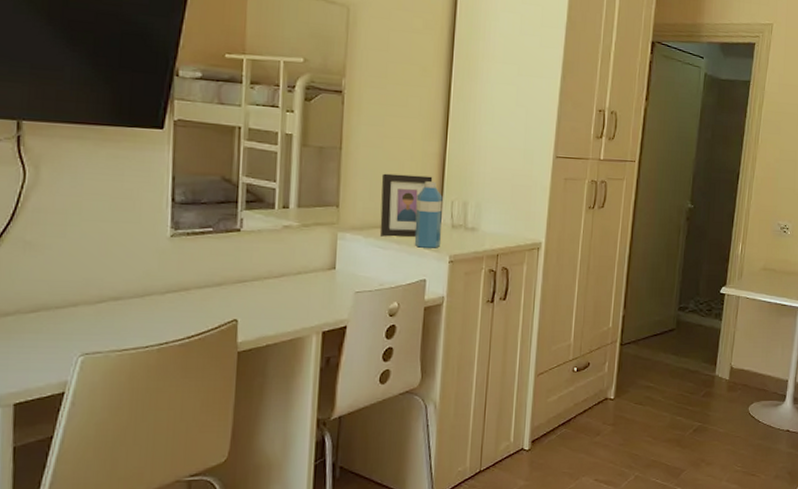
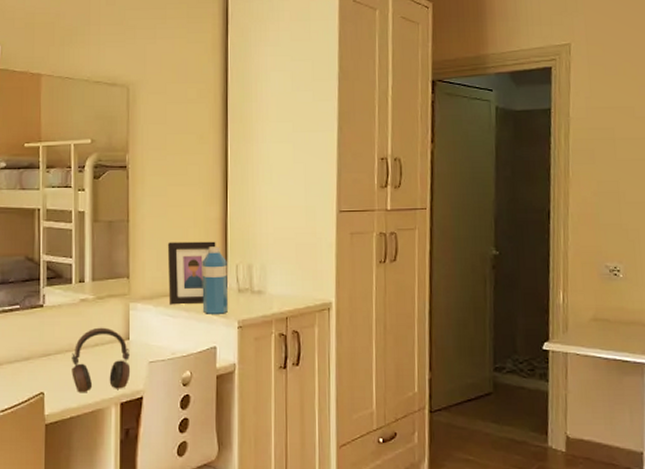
headphones: none [270,255,335,320] -> present [72,327,131,392]

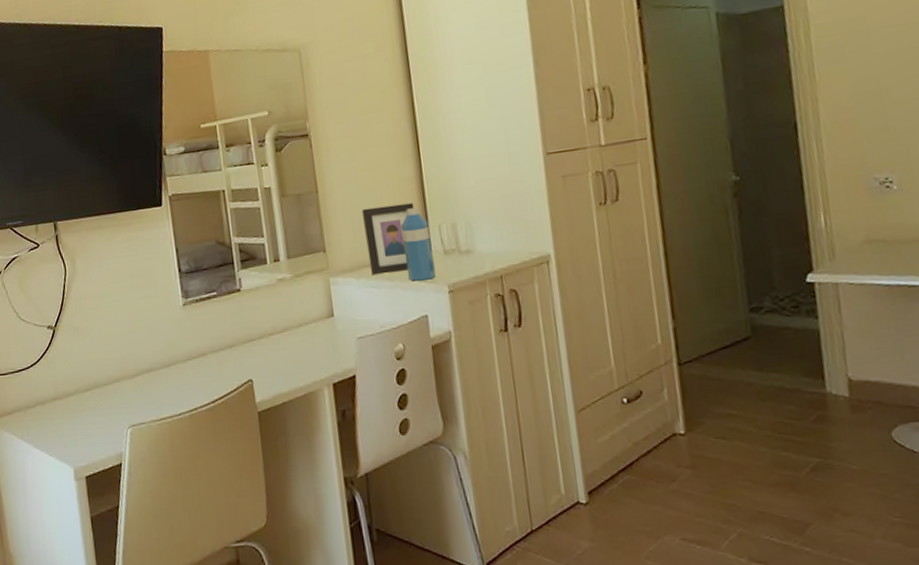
headphones: present [72,327,131,392] -> none [276,306,340,376]

